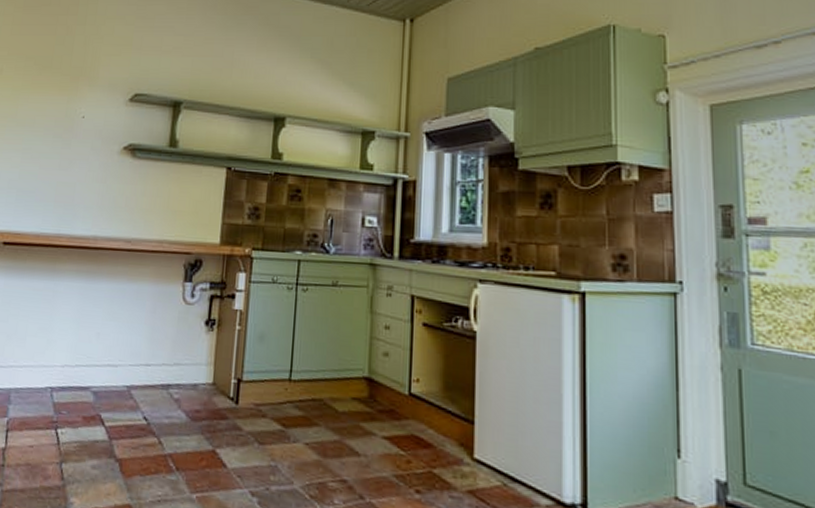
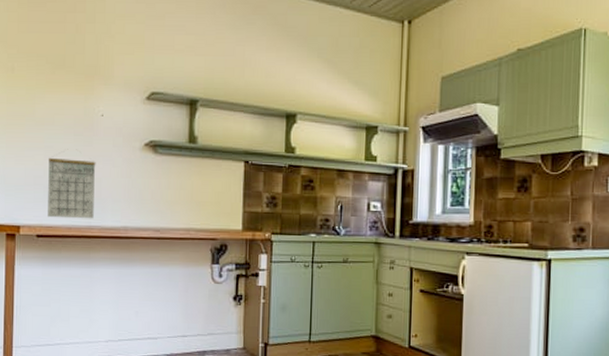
calendar: none [17,160,72,227] -> present [48,157,96,219]

